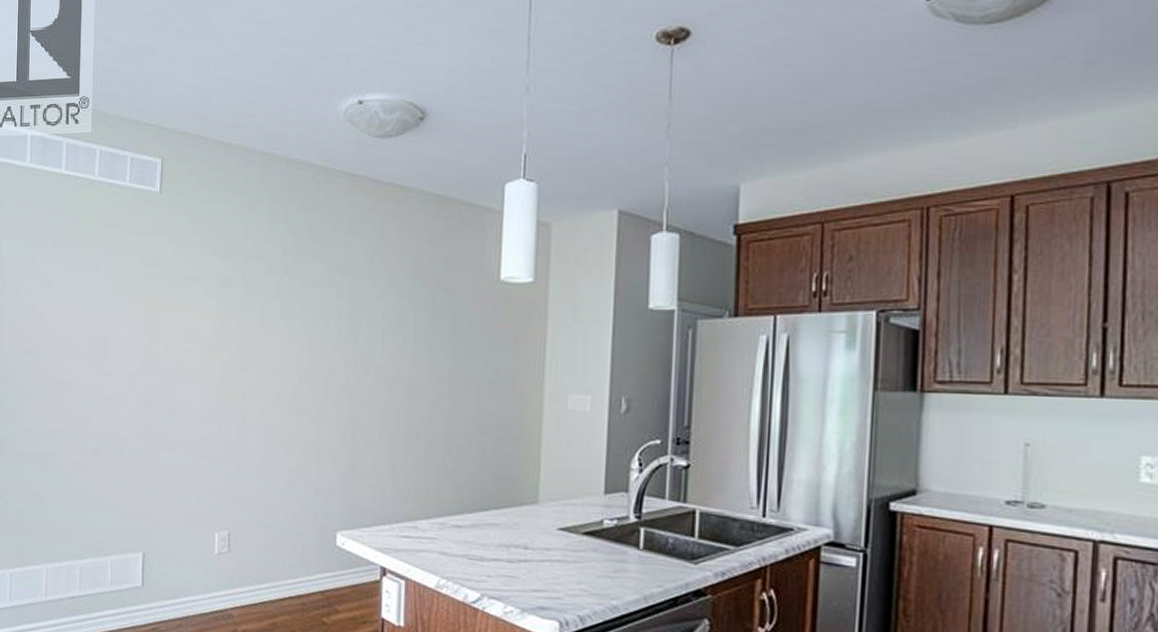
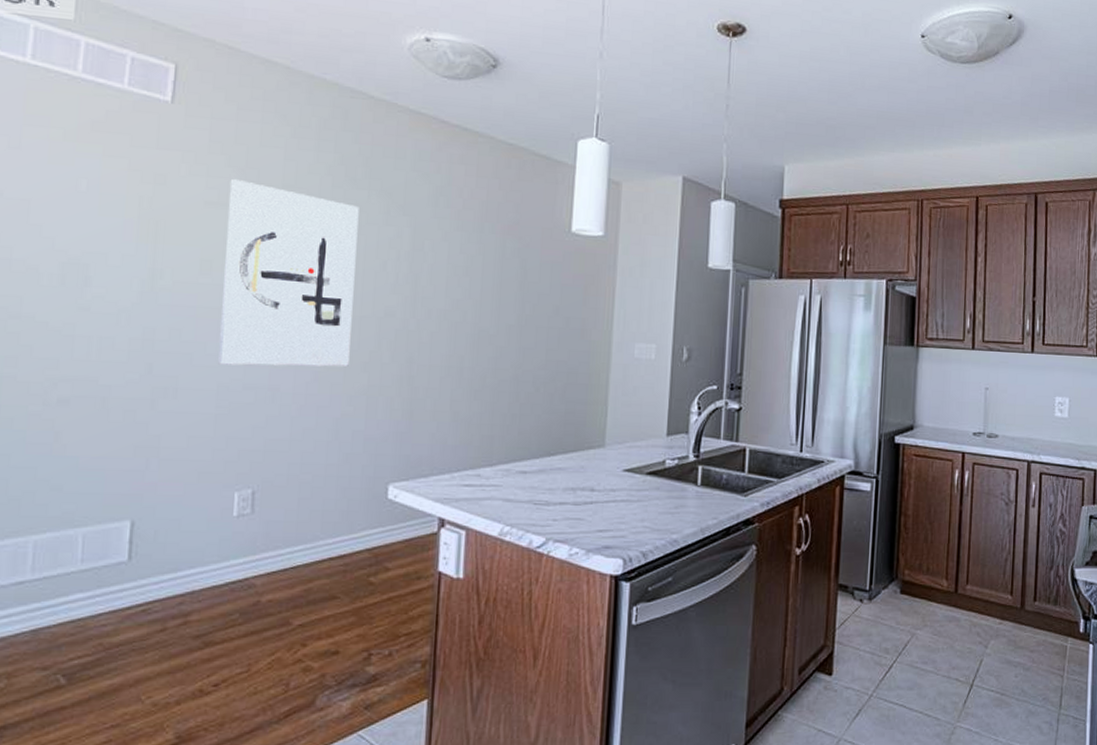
wall art: none [200,256,306,422] -> present [218,179,359,367]

